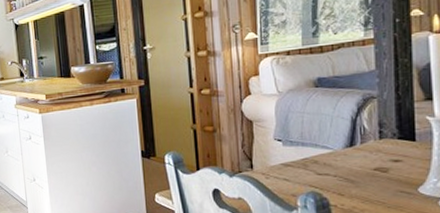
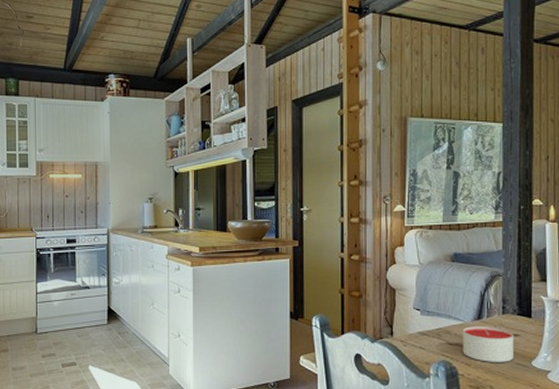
candle: none [333,153,395,191] -> present [462,326,514,362]

